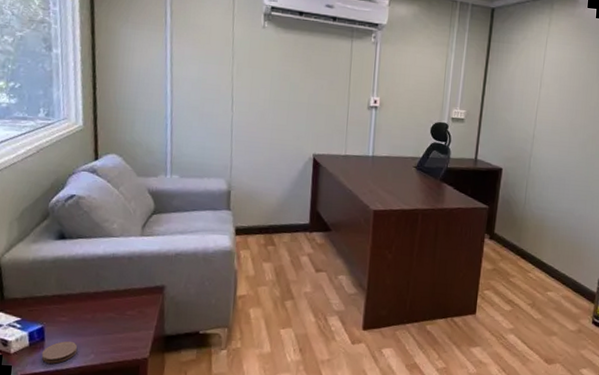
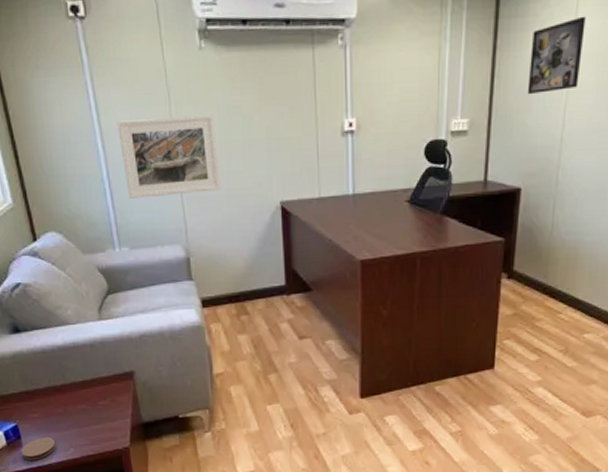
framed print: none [186,72,268,139] -> present [117,114,221,199]
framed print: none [509,49,552,100] -> present [527,16,586,95]

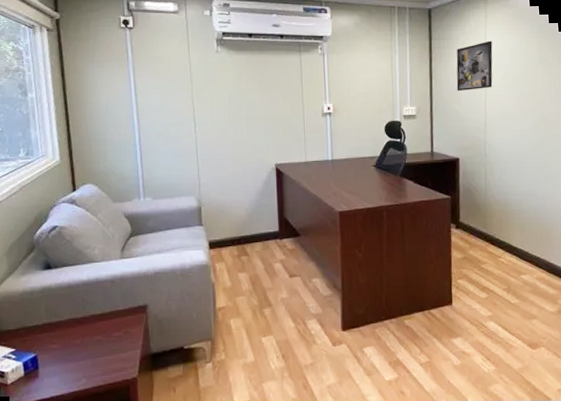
coaster: present [21,436,56,460] -> none [36,367,70,391]
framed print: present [117,114,221,199] -> none [150,98,229,159]

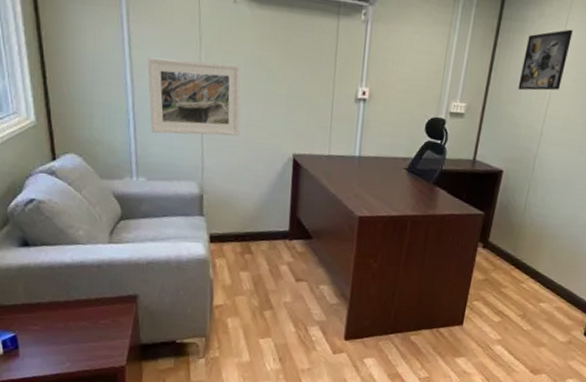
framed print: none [150,98,229,159] -> present [147,57,241,136]

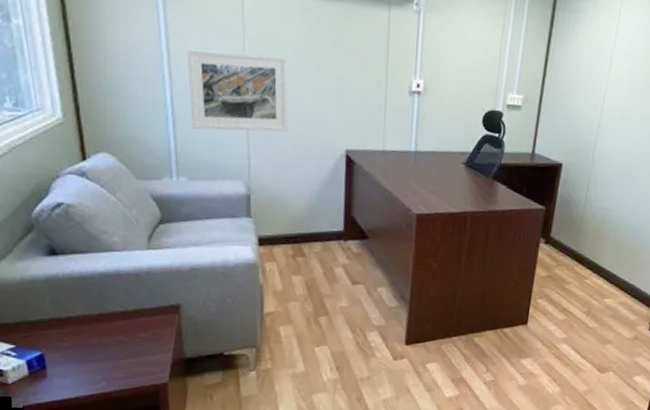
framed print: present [518,29,573,91] -> none [574,20,626,82]

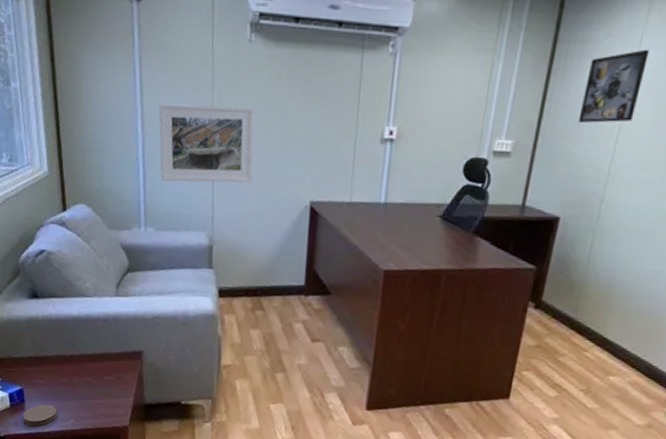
coaster: none [44,368,86,393] -> present [22,404,57,426]
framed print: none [574,20,626,82] -> present [578,49,650,124]

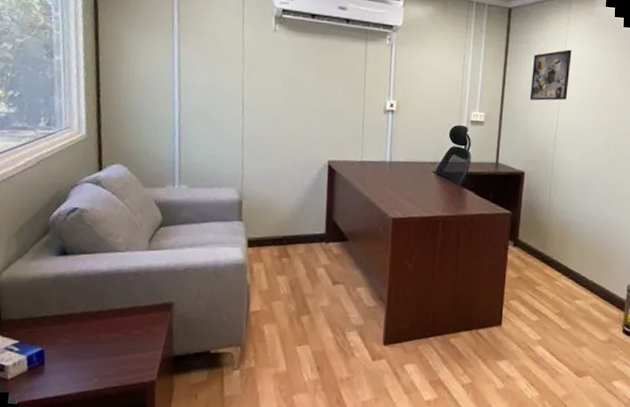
coaster: present [22,404,57,426] -> none [41,364,80,389]
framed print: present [158,103,255,183] -> none [194,77,280,145]

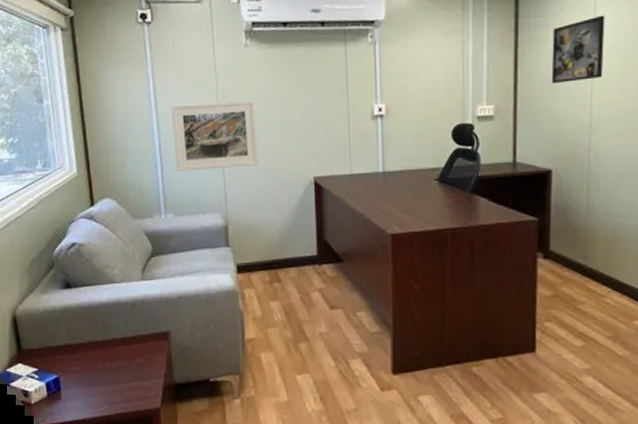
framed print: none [194,77,280,145] -> present [171,100,259,171]

